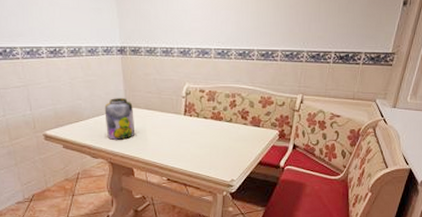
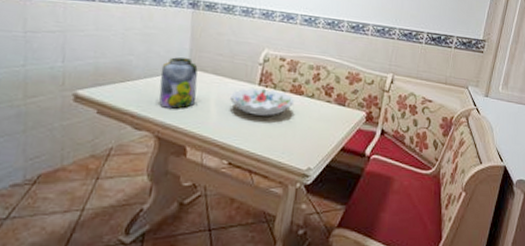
decorative bowl: none [161,117,215,140] -> present [229,88,293,116]

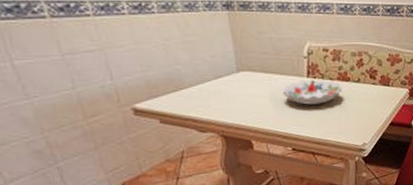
jar: present [159,57,198,109] -> none [210,61,250,110]

